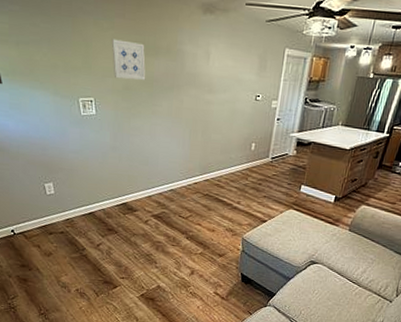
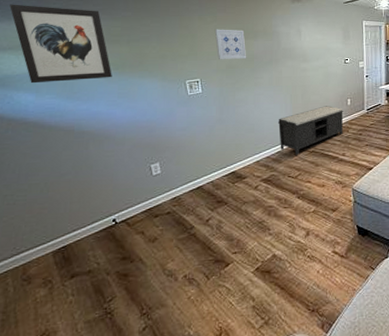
bench: none [173,147,245,196] -> present [278,106,343,155]

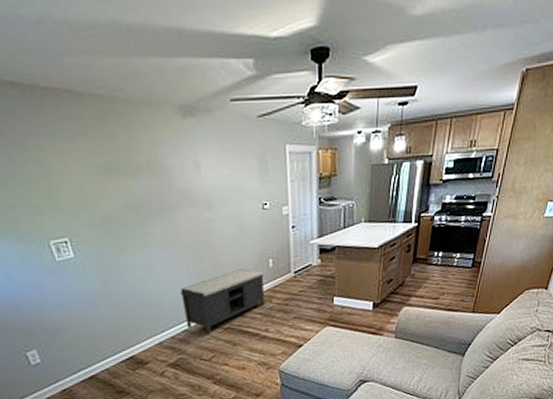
wall art: present [214,29,247,60] -> none [76,162,129,210]

